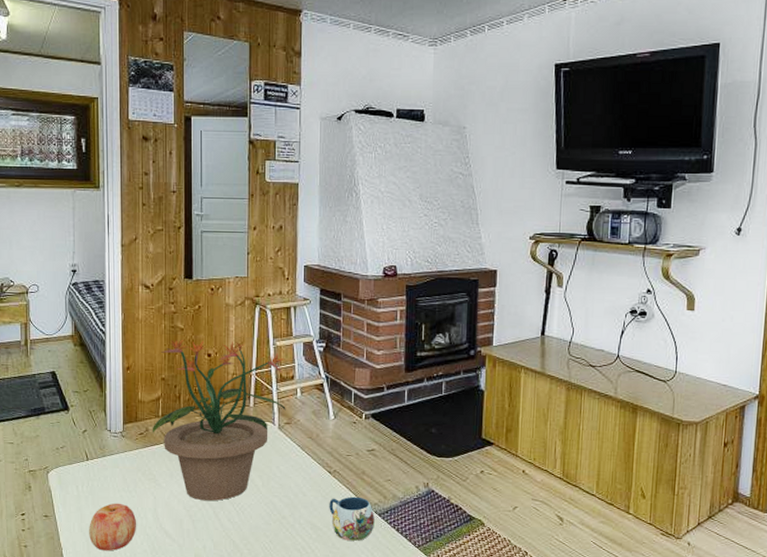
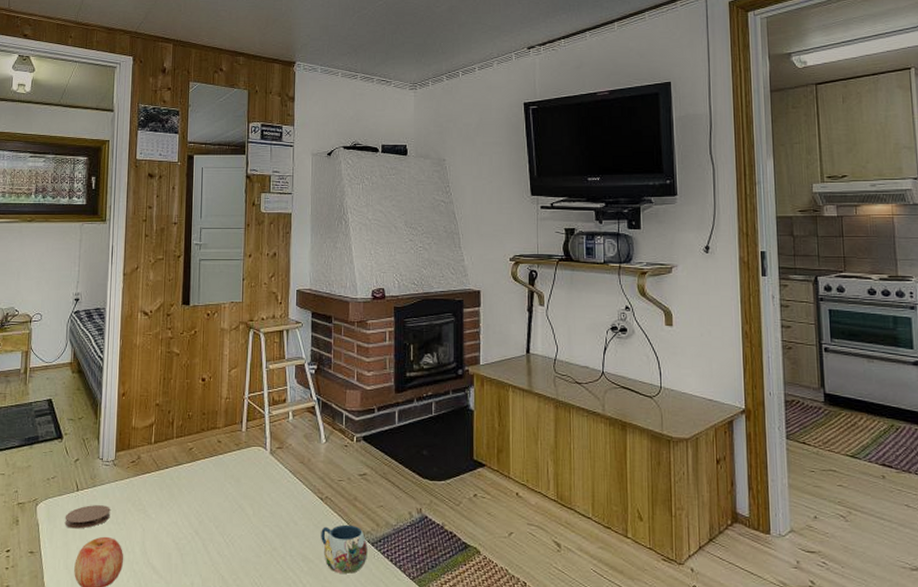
coaster: none [76,474,121,496] -> present [64,505,110,529]
potted plant: present [152,340,286,501] -> none [144,365,278,533]

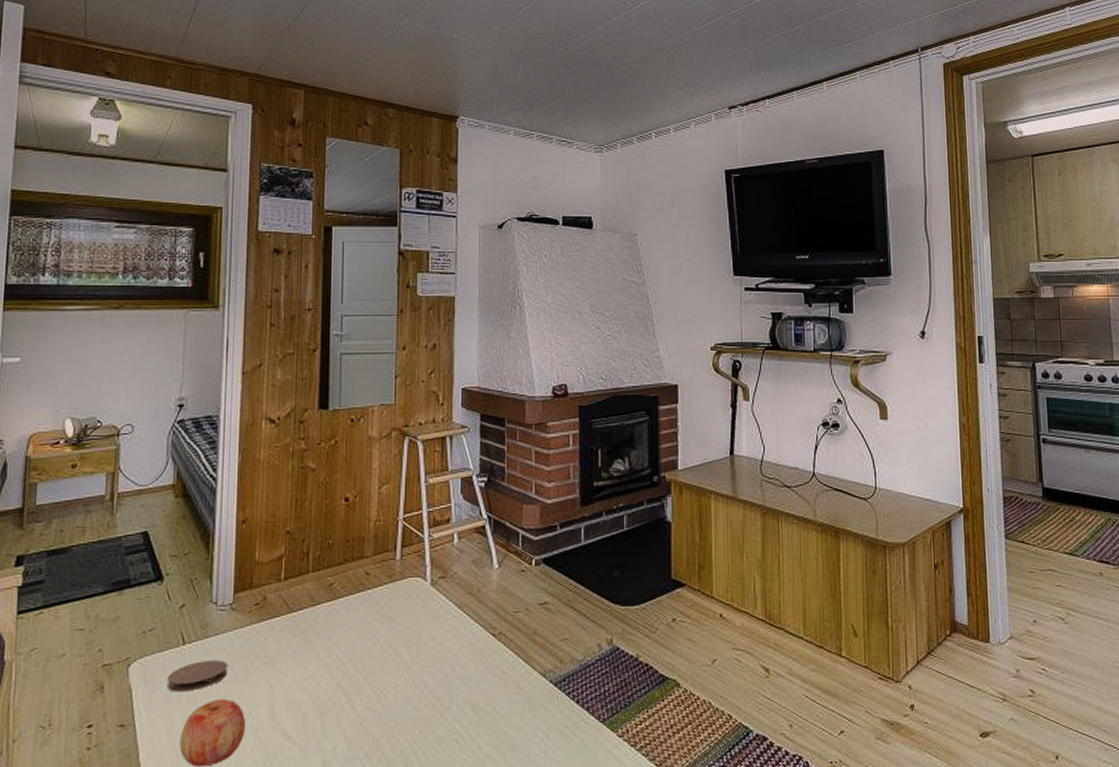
mug: present [321,524,368,574] -> none [494,663,549,722]

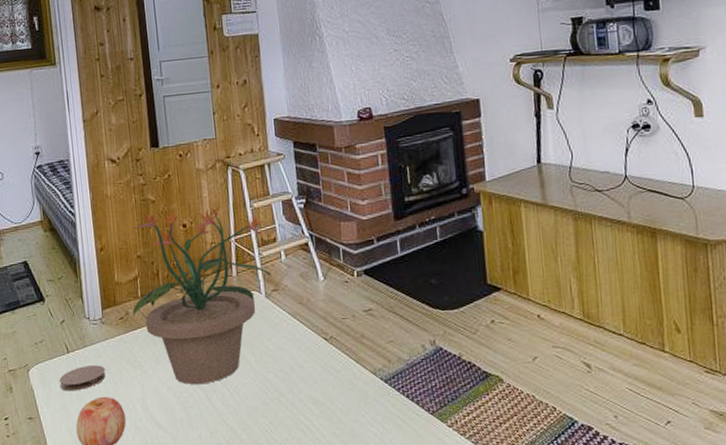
potted plant: none [271,481,440,686] -> present [132,208,271,385]

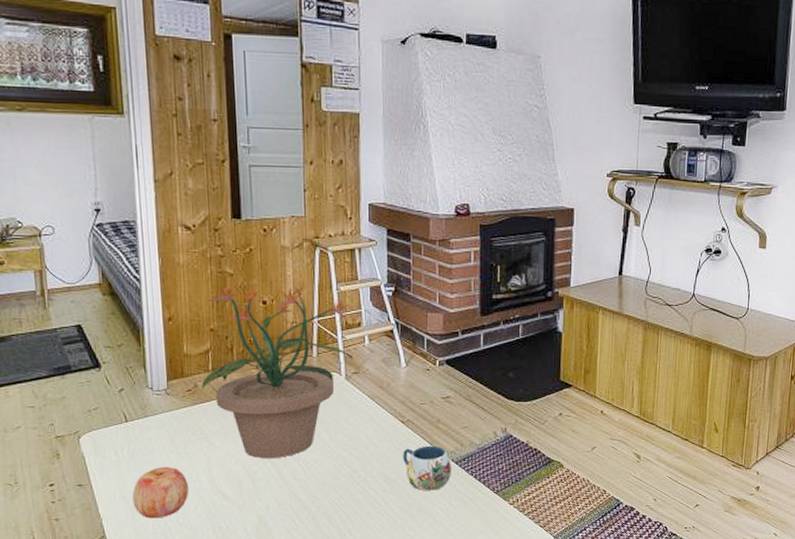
coaster: present [59,365,106,391] -> none [115,436,168,460]
mug: none [329,363,382,414] -> present [403,445,451,491]

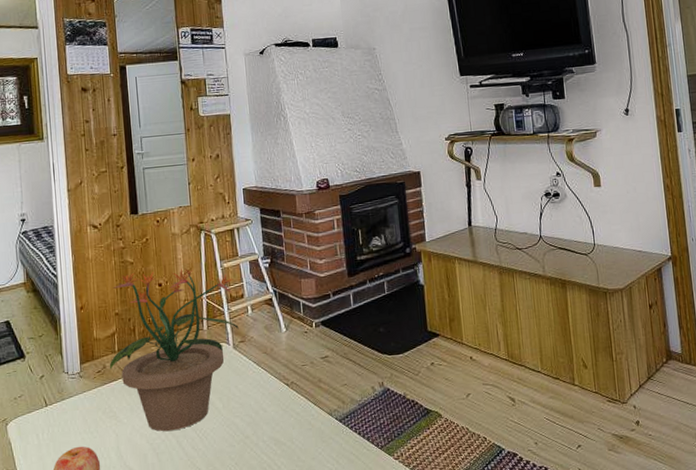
mug: present [403,445,451,491] -> none [290,405,337,452]

